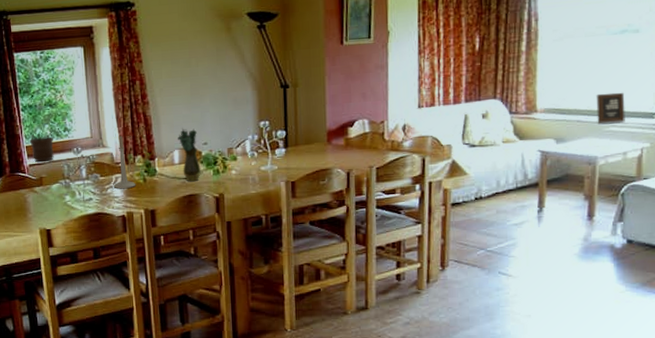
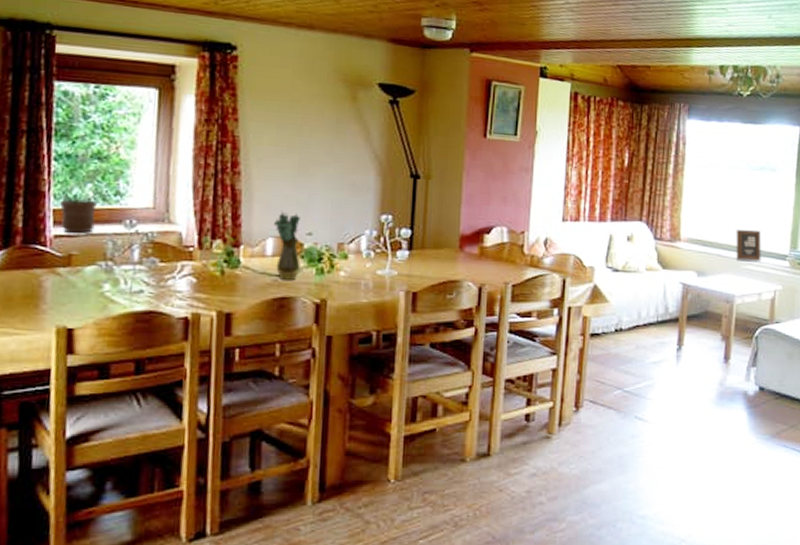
candlestick: present [113,135,136,189] -> none [176,210,210,282]

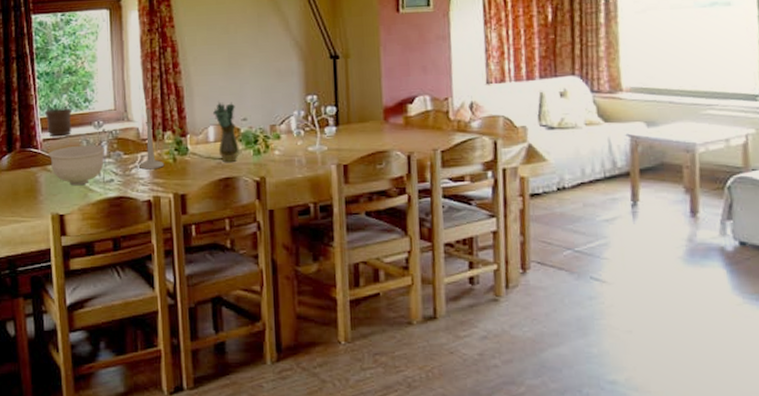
bowl: none [60,246,137,295] -> present [49,145,105,186]
candlestick: none [176,210,210,282] -> present [138,108,165,170]
picture frame: present [736,229,761,261] -> none [688,71,725,105]

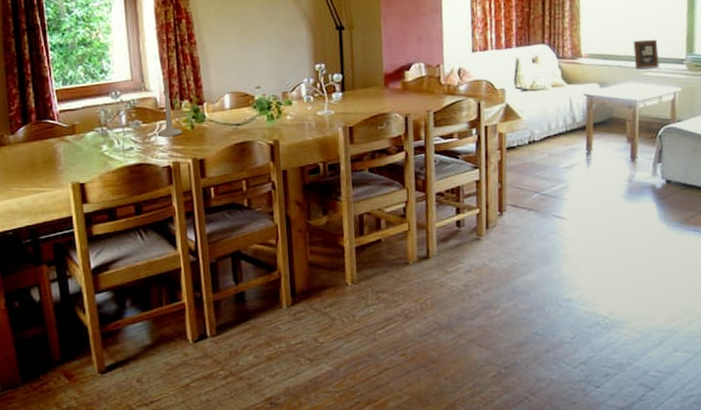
planter: present [45,105,74,136] -> none [60,76,90,107]
bowl: present [49,145,105,186] -> none [66,115,124,155]
vase: present [213,101,240,162] -> none [228,70,254,128]
picture frame: none [688,71,725,105] -> present [633,39,659,69]

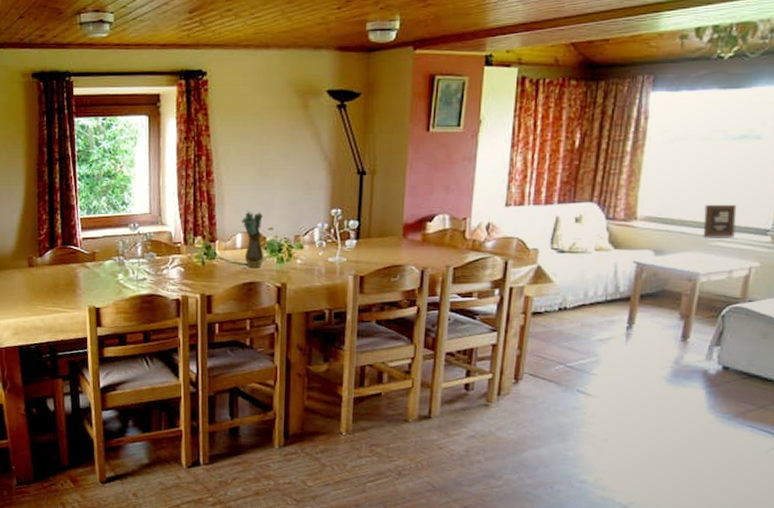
candlestick: present [157,78,183,137] -> none [169,213,194,271]
vase: none [228,70,254,128] -> present [242,210,264,268]

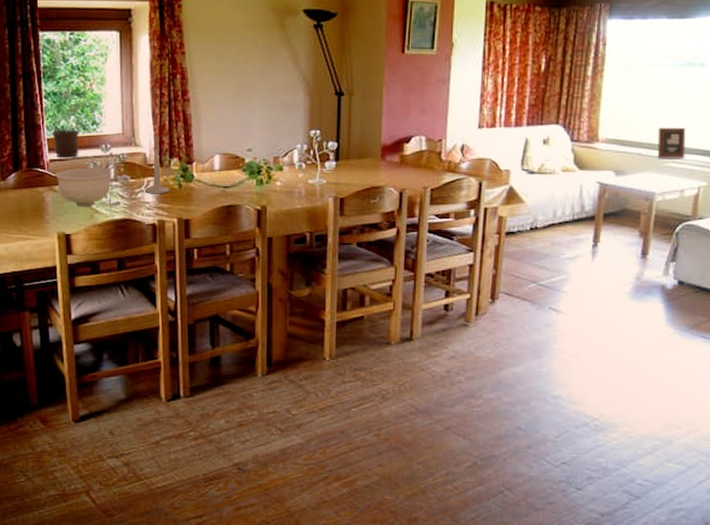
planter: none [85,206,112,235] -> present [52,126,82,157]
bowl: none [87,245,140,283] -> present [56,167,112,207]
candlestick: none [169,213,194,271] -> present [144,134,170,194]
vase: present [242,210,264,268] -> none [220,131,243,190]

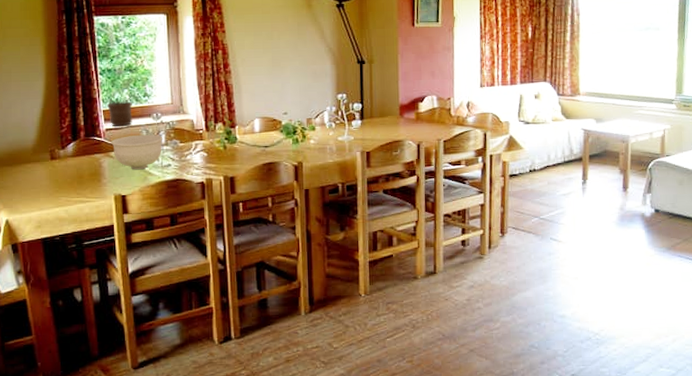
candlestick: present [144,134,170,194] -> none [193,102,216,156]
picture frame: present [657,127,686,158] -> none [627,80,651,107]

